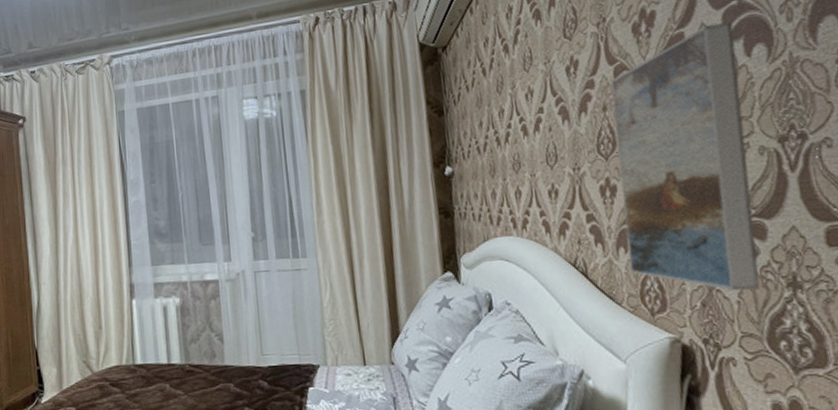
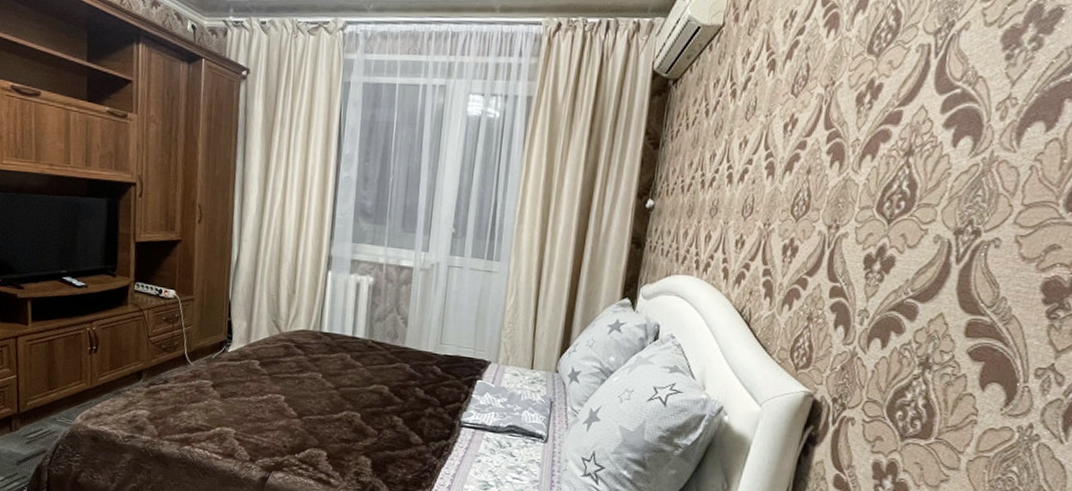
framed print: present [611,22,761,291] -> none [788,108,950,363]

